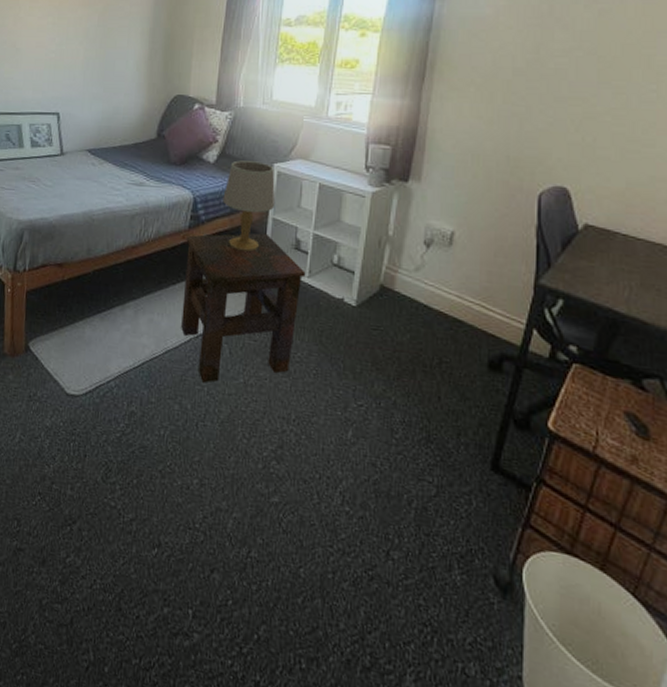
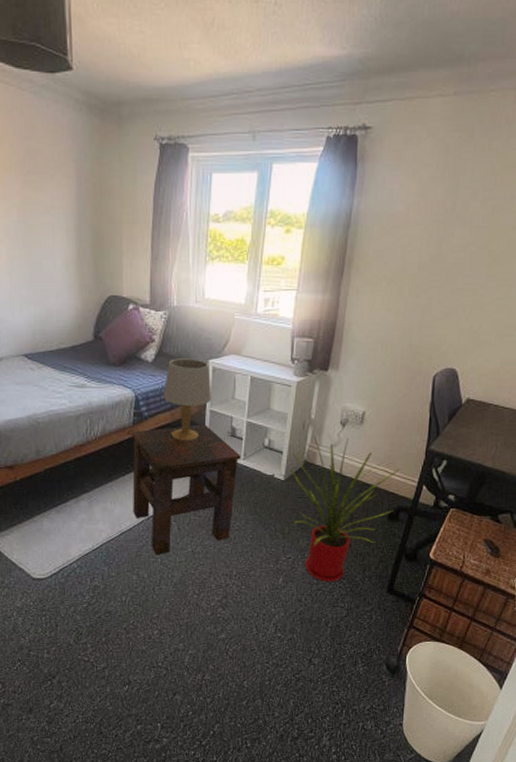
house plant: none [362,256,501,445] -> present [289,436,400,582]

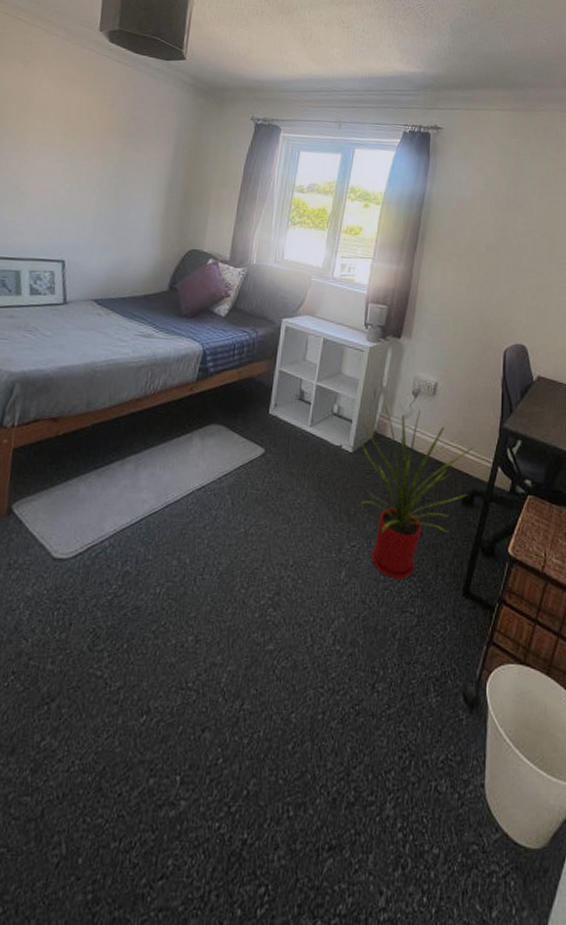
side table: present [131,424,241,555] -> none [183,384,308,536]
table lamp: present [163,358,212,441] -> none [232,315,283,403]

